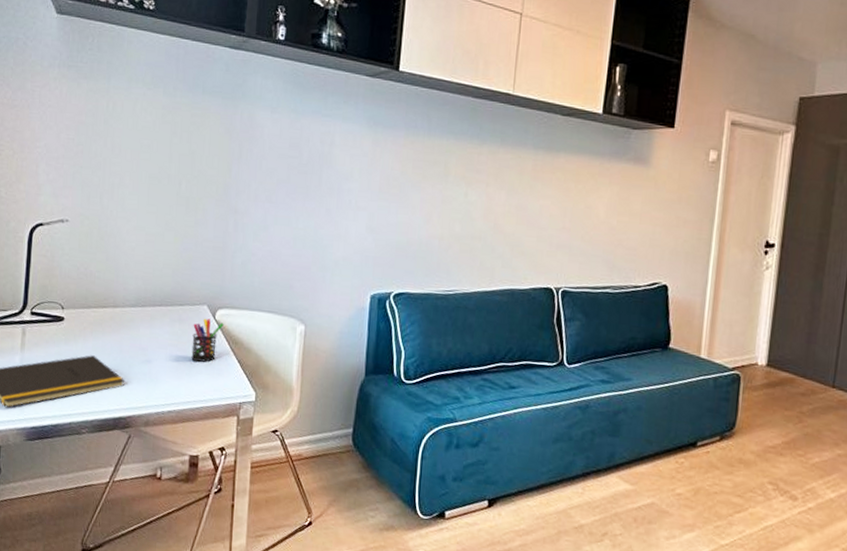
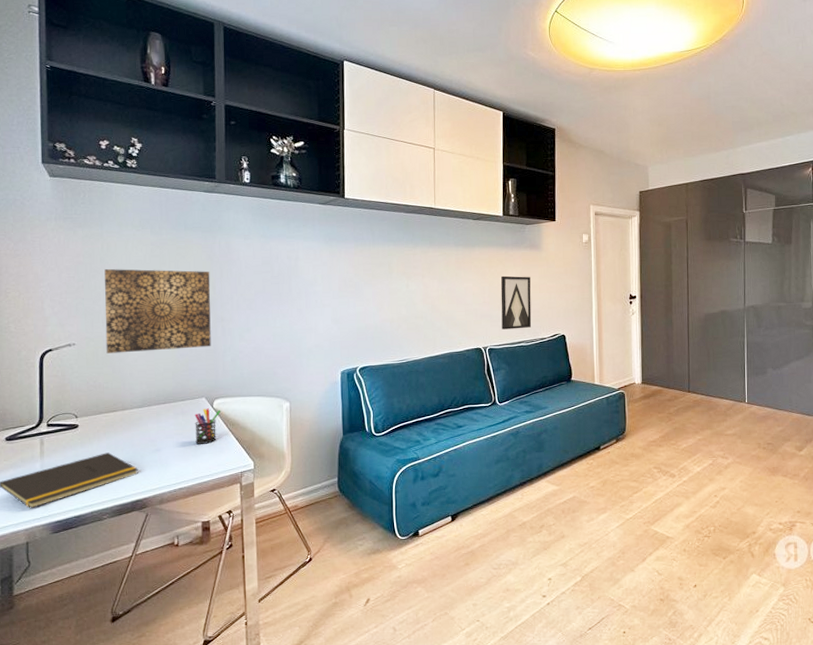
wall art: none [101,133,227,244] -> present [104,269,211,354]
wall art: none [583,195,630,270] -> present [500,275,532,330]

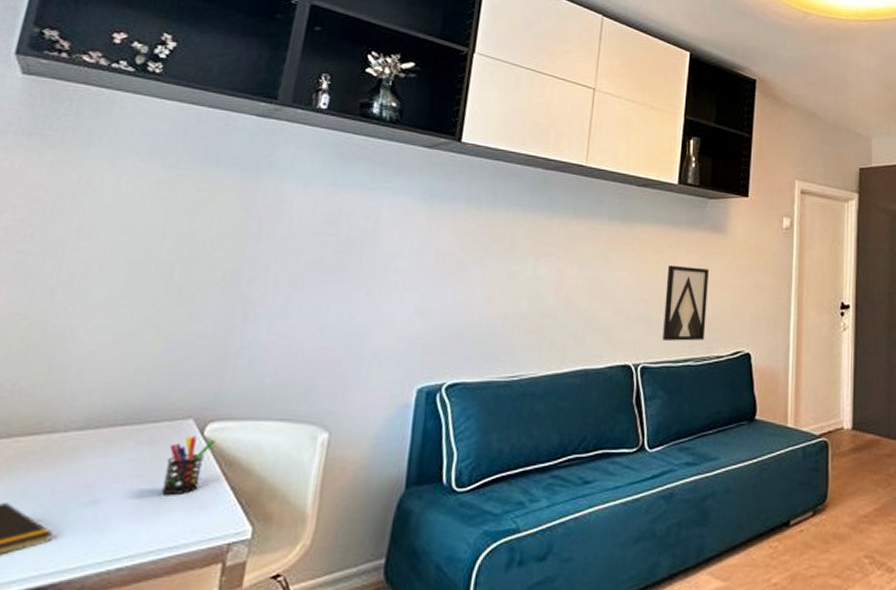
wall art: present [104,269,211,354] -> none [45,212,242,341]

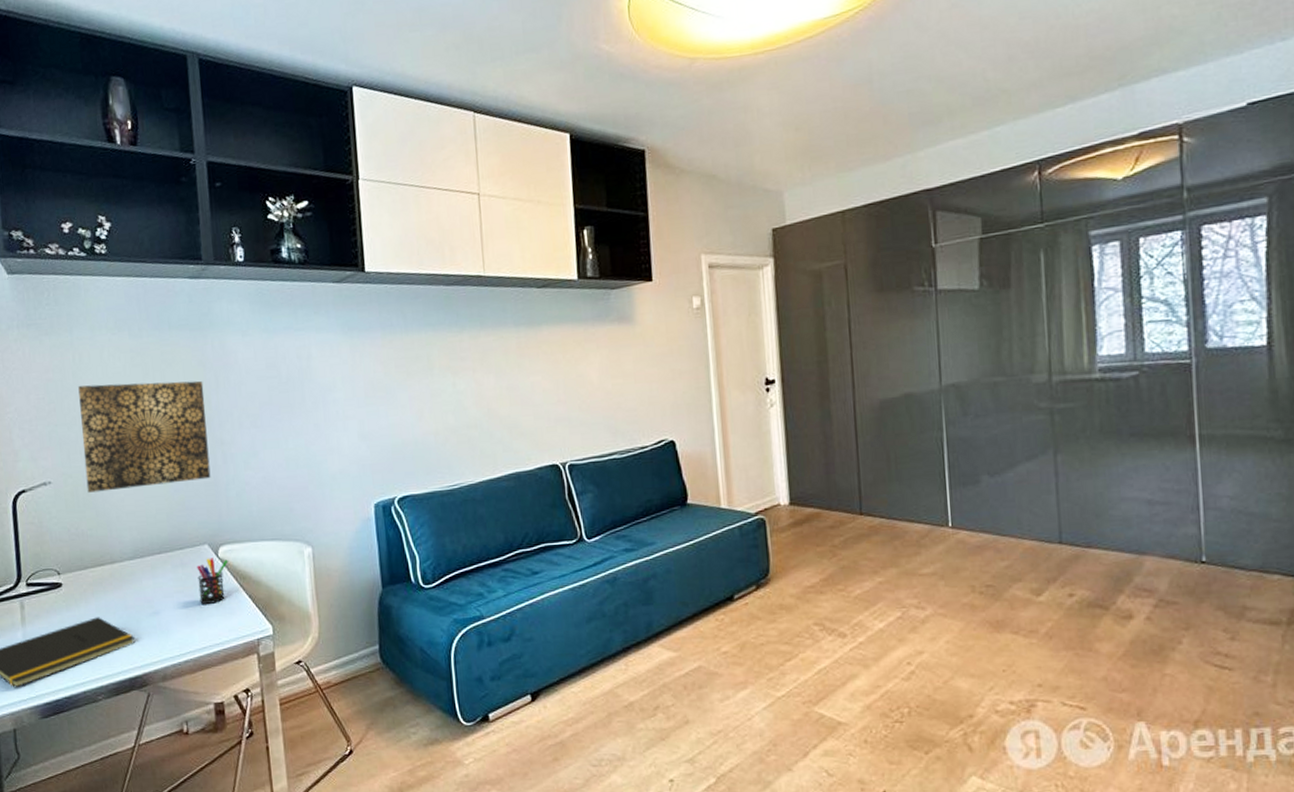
wall art: none [45,212,242,341] -> present [78,380,211,493]
wall art: present [663,264,709,341] -> none [580,361,627,438]

